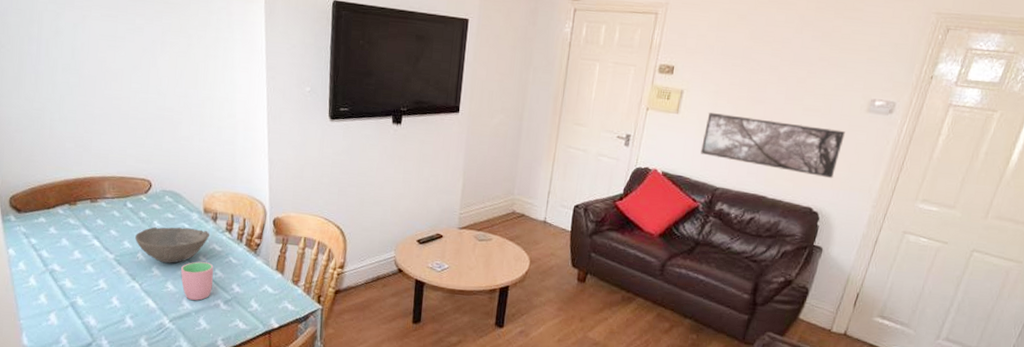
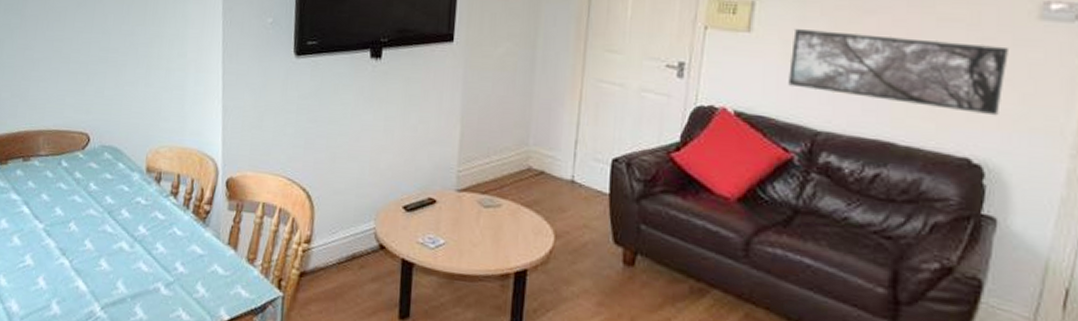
bowl: present [135,227,210,263] -> none [68,190,153,235]
cup: present [181,261,214,301] -> none [117,233,155,283]

